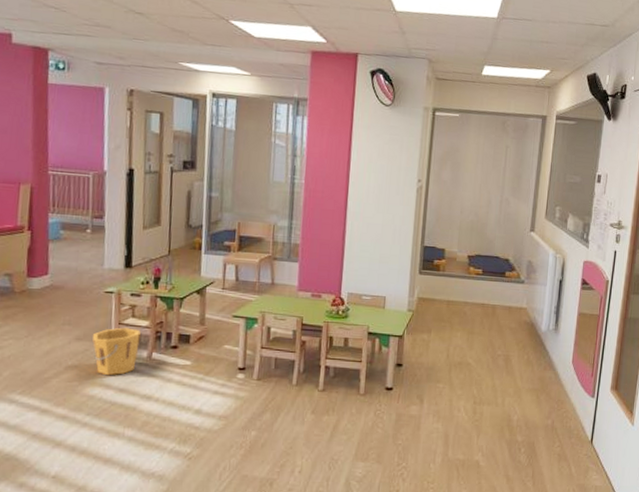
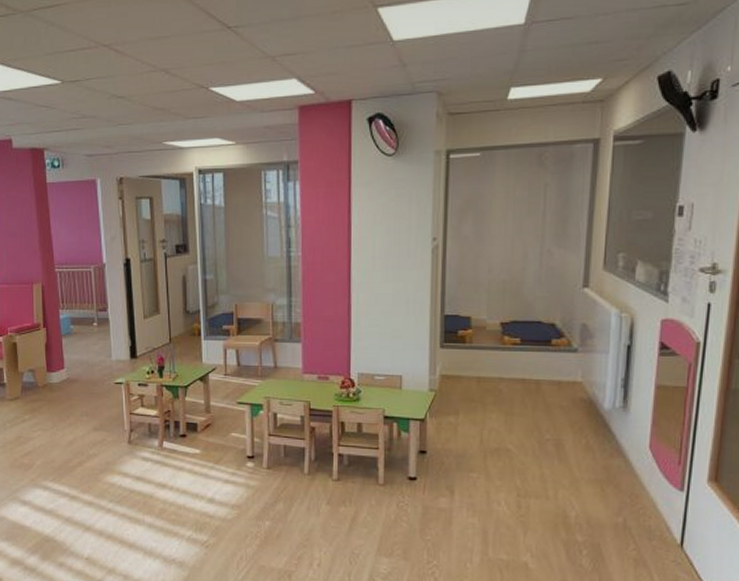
bucket: present [93,327,141,376] -> none [108,417,150,465]

